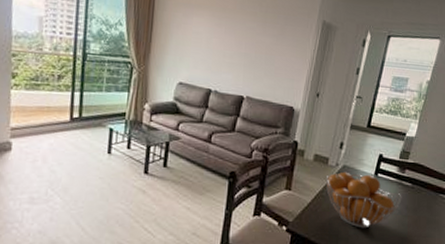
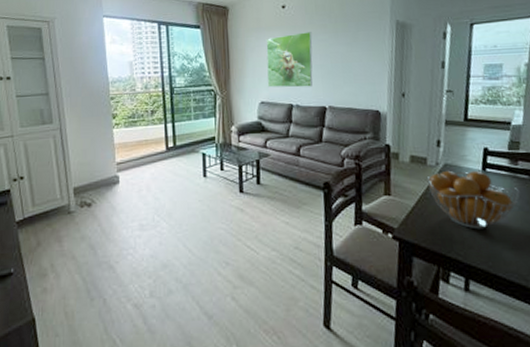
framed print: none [188,16,241,74] -> present [266,32,313,88]

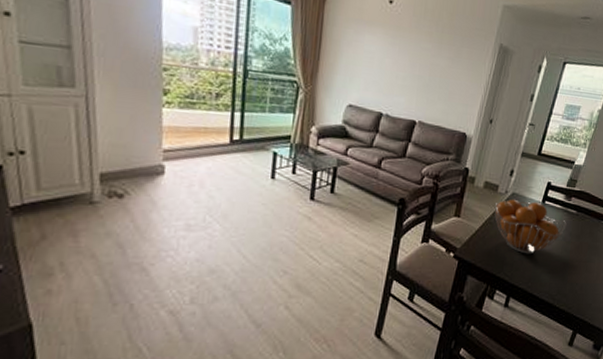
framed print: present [266,32,313,88] -> none [359,34,416,98]

